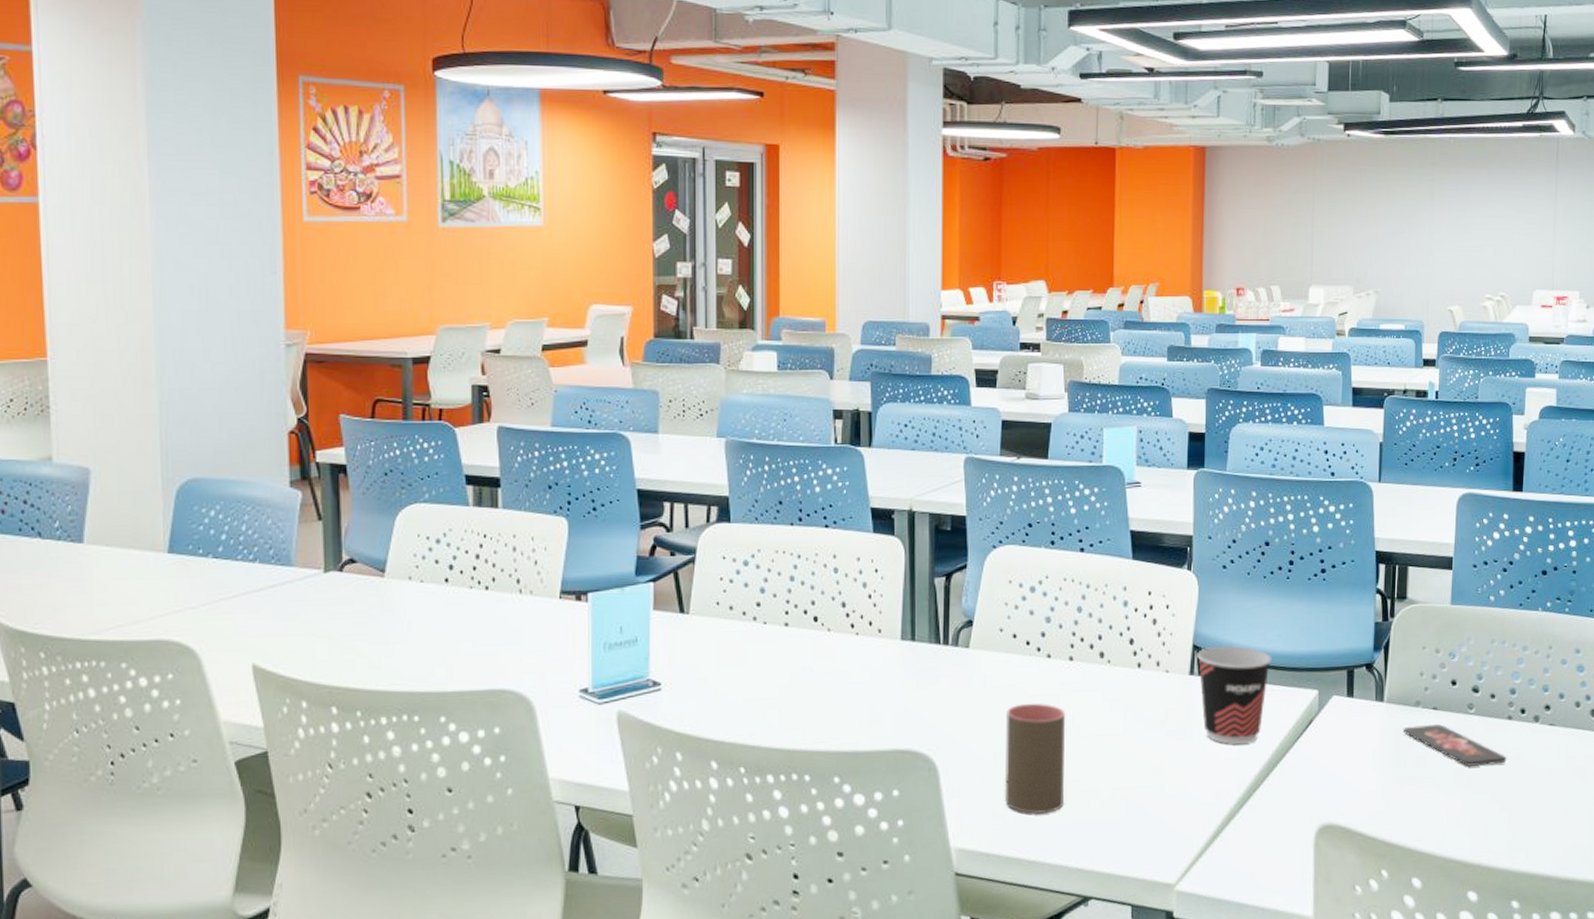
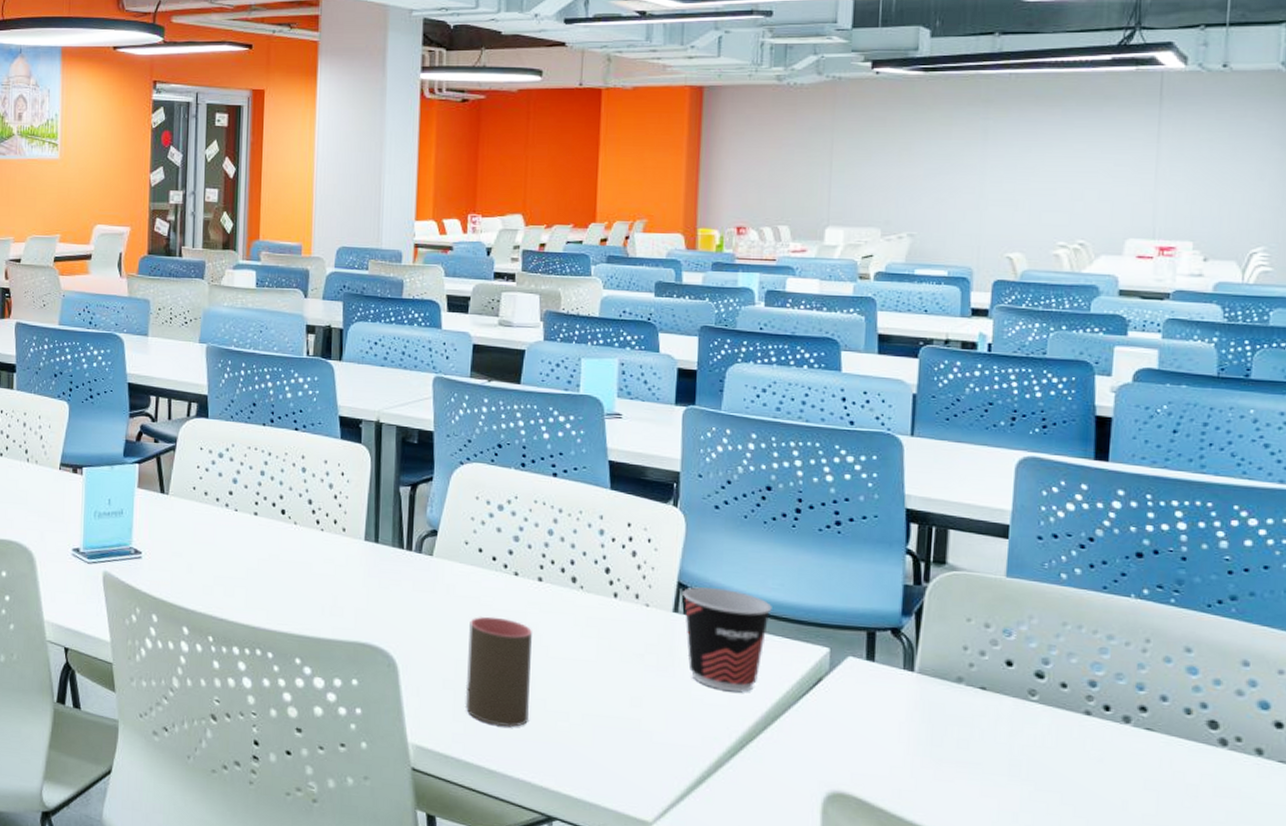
smartphone: present [1403,724,1507,767] -> none [939,703,1083,763]

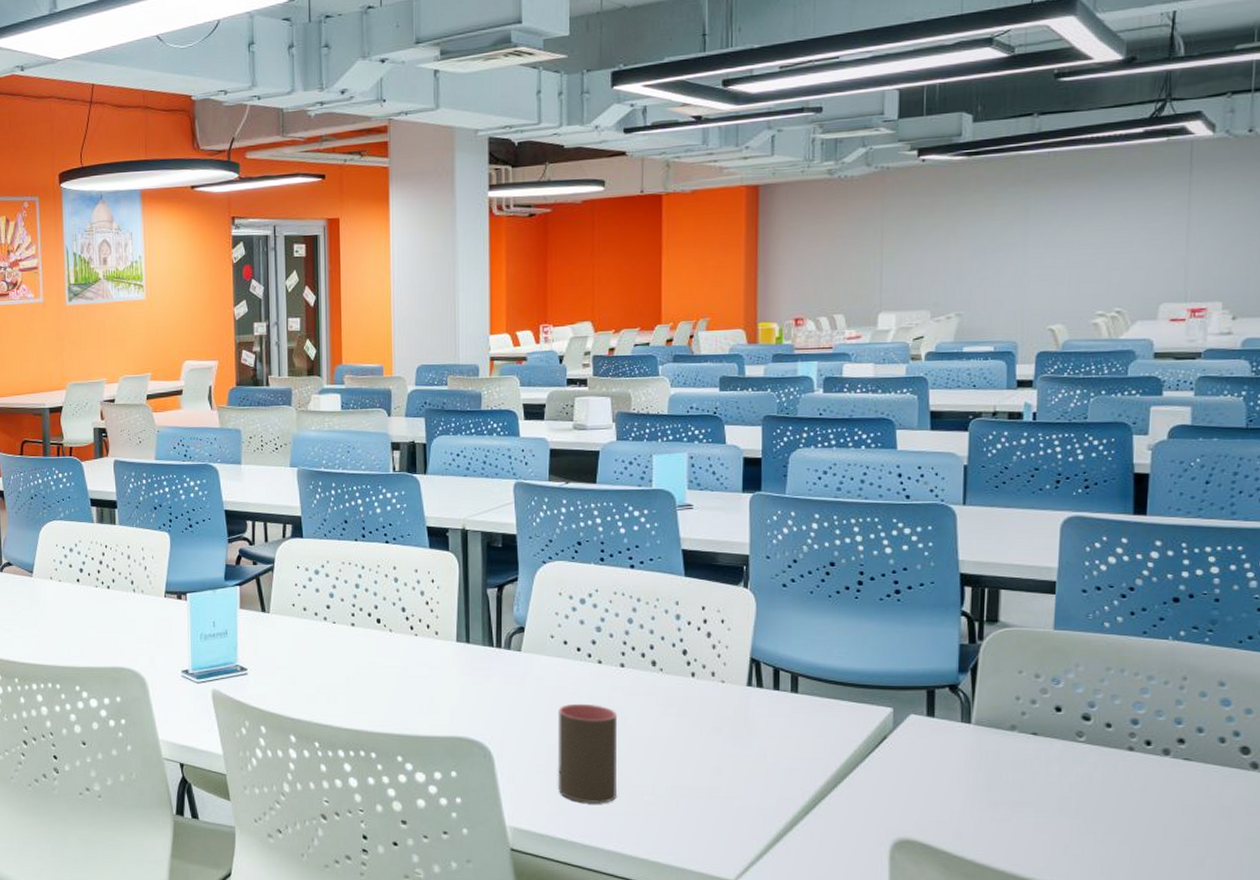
cup: present [683,587,772,693] -> none [755,661,839,755]

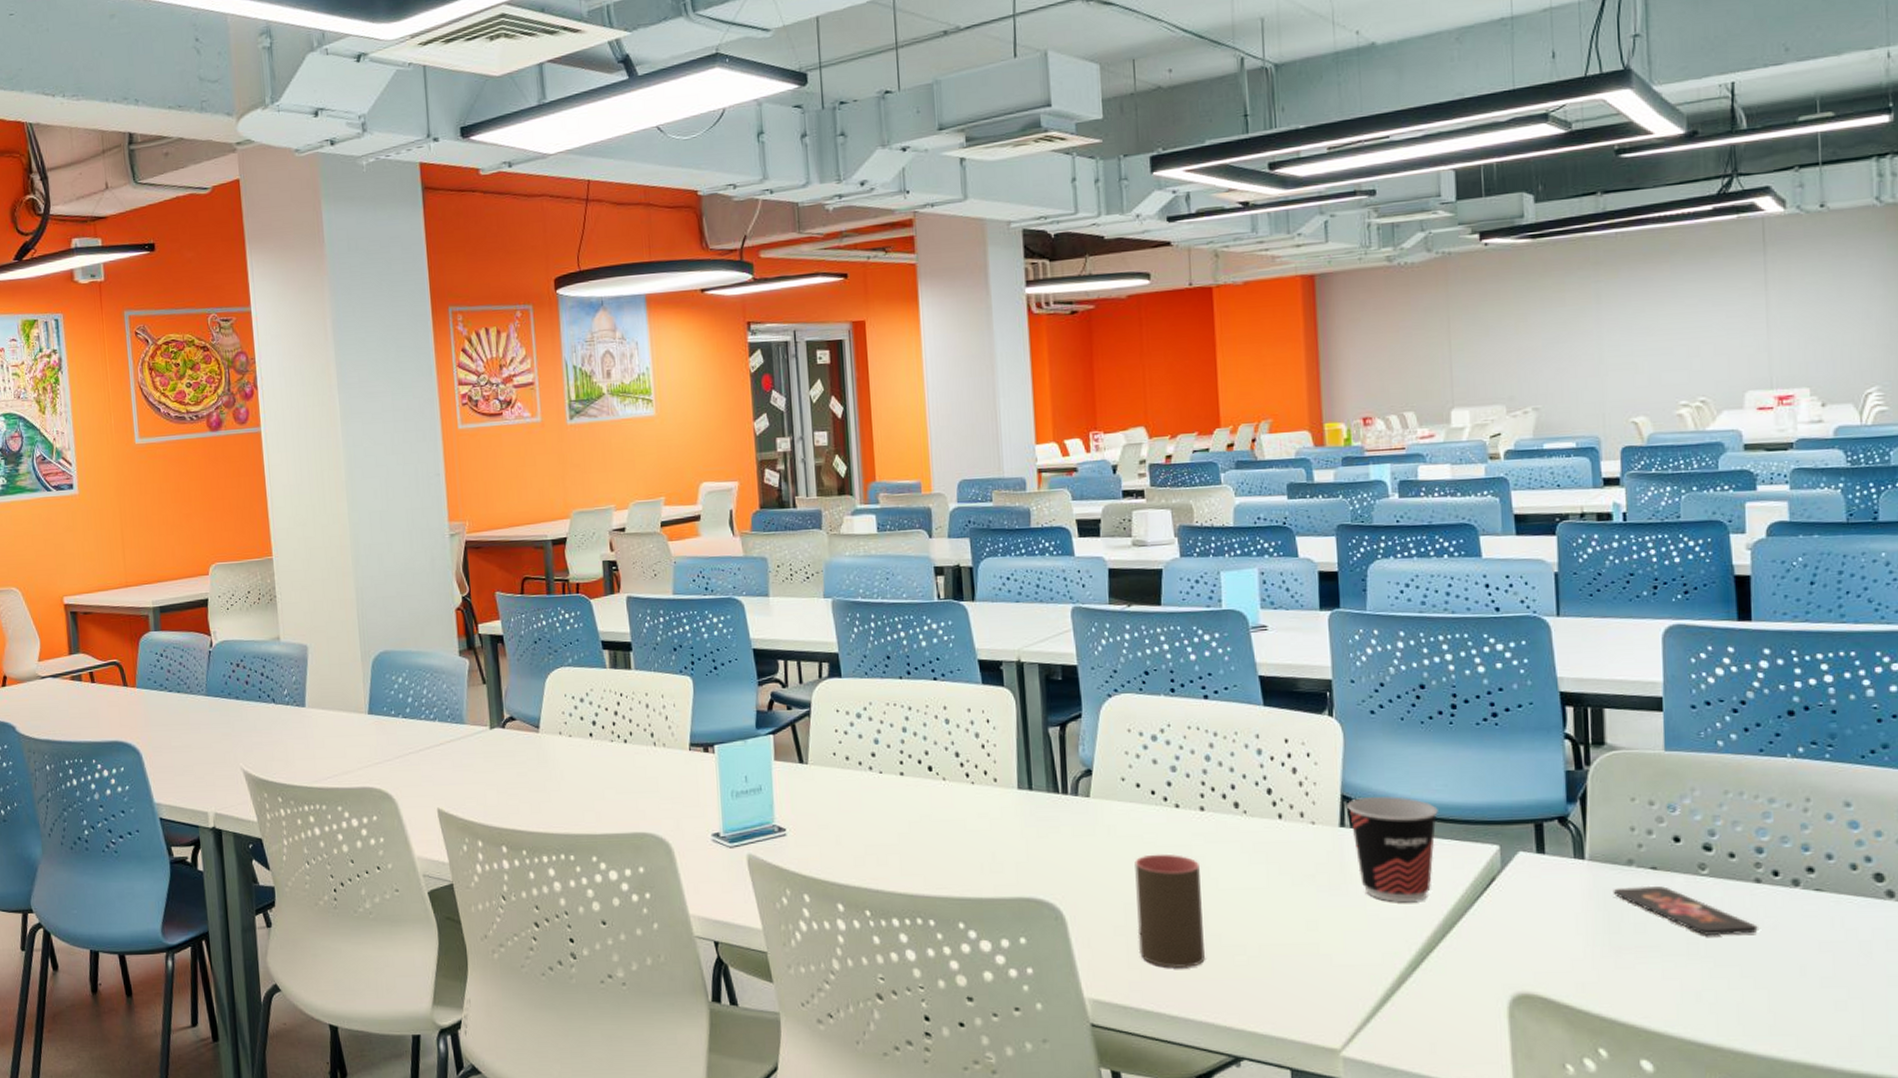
cup: none [755,661,839,755] -> present [1347,796,1438,903]
smartphone: none [994,749,1127,797] -> present [1613,885,1758,936]

